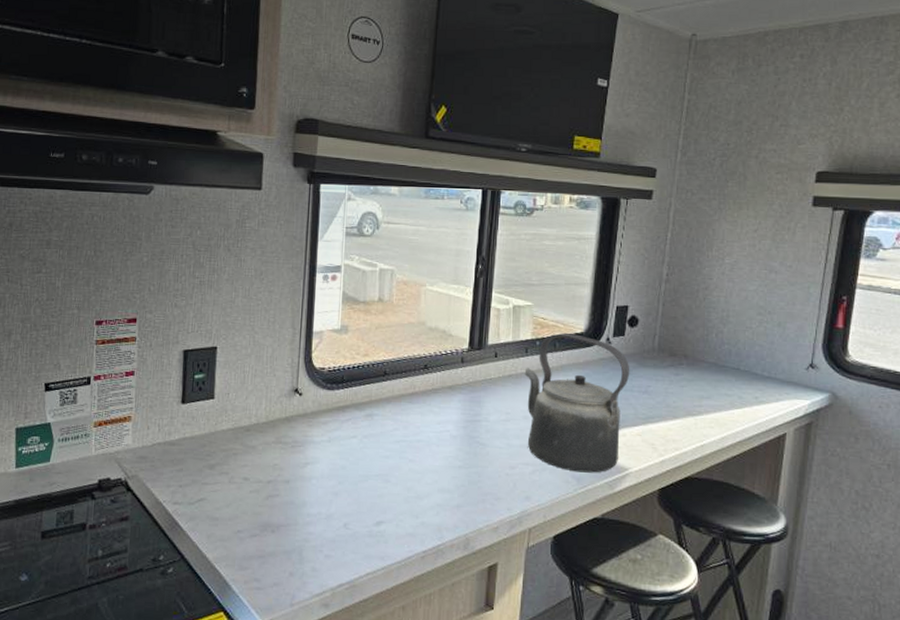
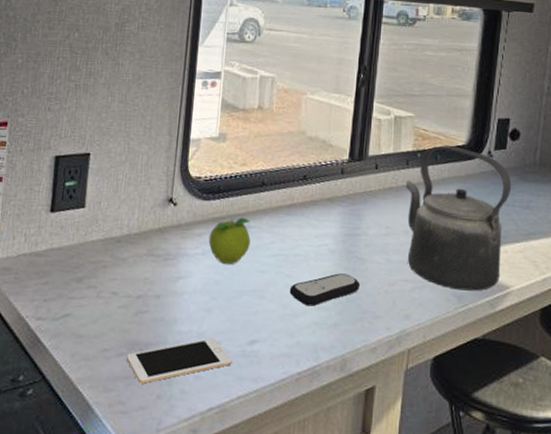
cell phone: none [260,519,360,562] -> present [127,337,233,384]
fruit: none [334,406,374,450] -> present [208,217,251,264]
remote control: none [413,457,482,489] -> present [289,273,361,307]

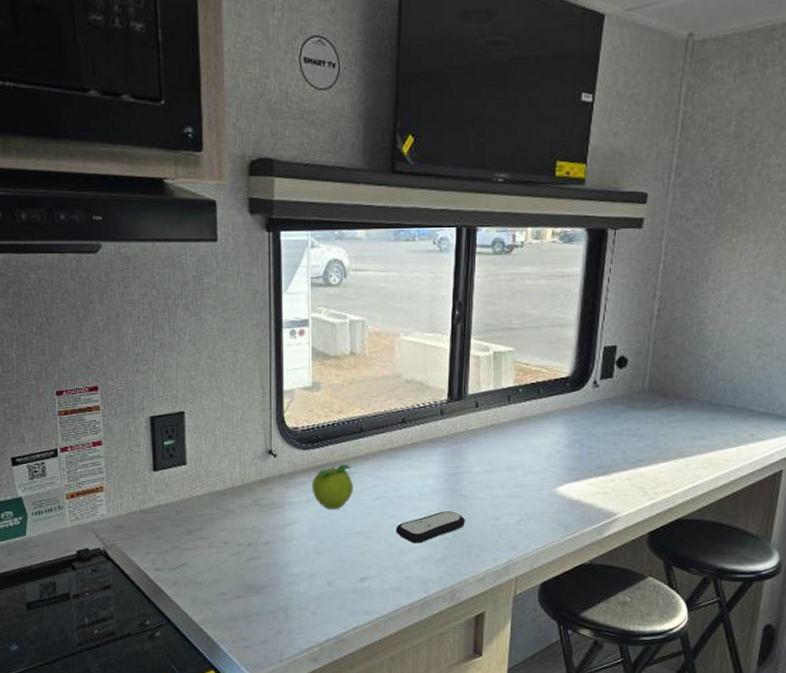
cell phone: present [127,337,233,384] -> none [245,577,345,621]
kettle: present [405,145,512,291] -> none [507,379,619,520]

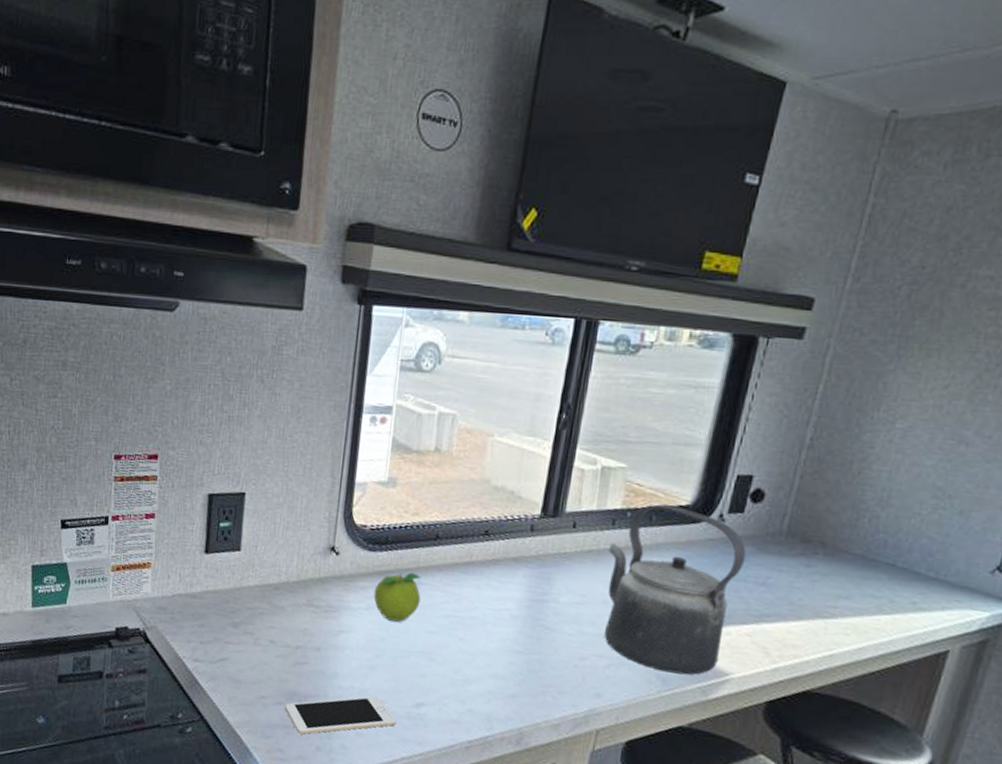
cell phone: none [245,577,345,621] -> present [285,696,397,735]
remote control: present [396,511,466,544] -> none [462,641,546,674]
kettle: none [507,379,619,520] -> present [604,504,747,675]

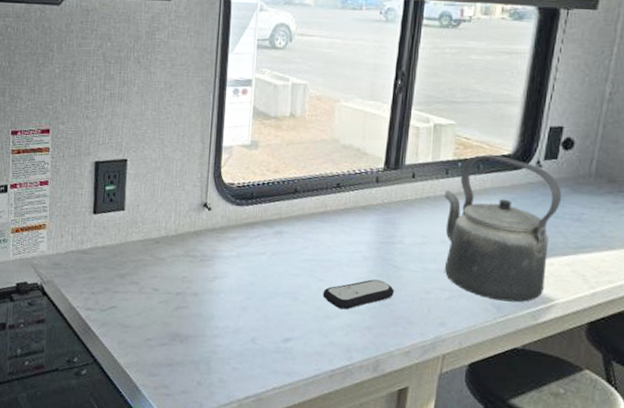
cell phone: present [285,696,397,735] -> none [169,333,268,371]
fruit: present [373,572,422,622] -> none [242,223,284,267]
remote control: none [462,641,546,674] -> present [322,279,395,310]

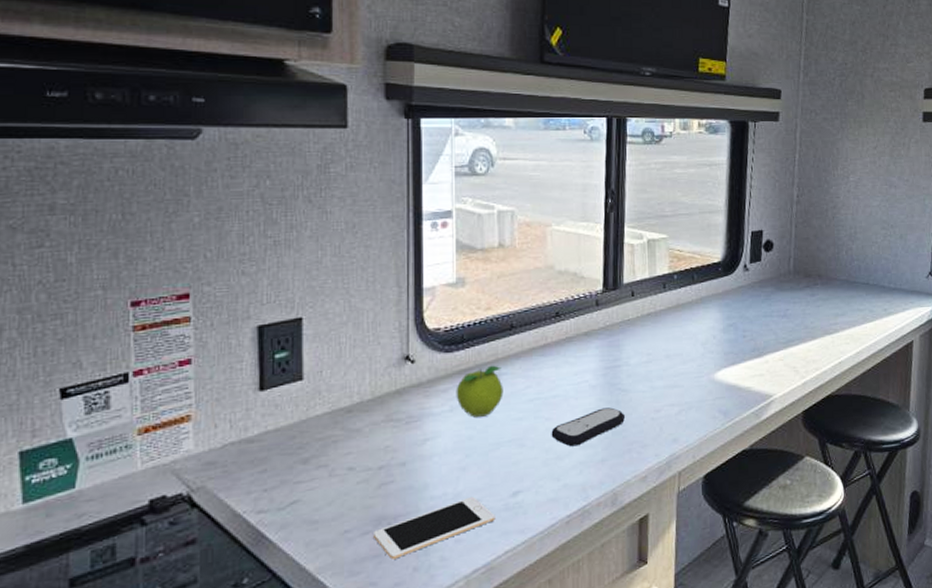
cell phone: none [169,333,268,371] -> present [374,496,495,560]
fruit: none [242,223,284,267] -> present [456,365,504,417]
kettle: present [444,155,562,302] -> none [664,264,769,406]

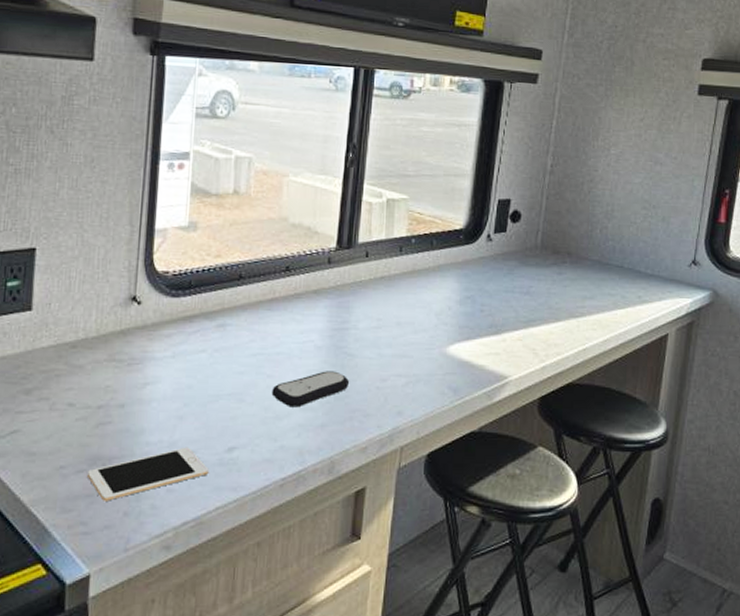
fruit: present [456,365,504,417] -> none [179,314,227,366]

